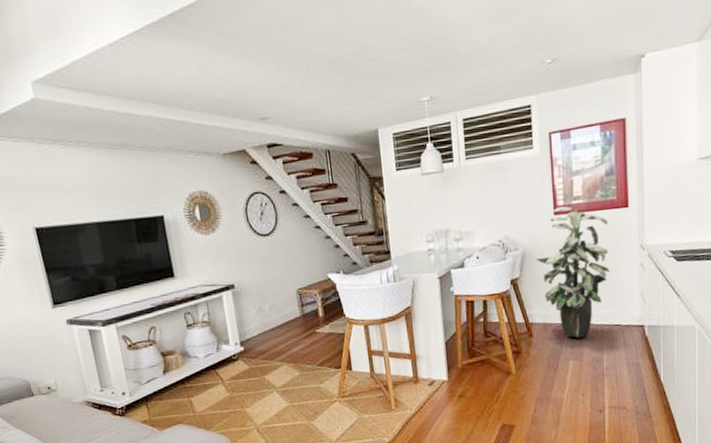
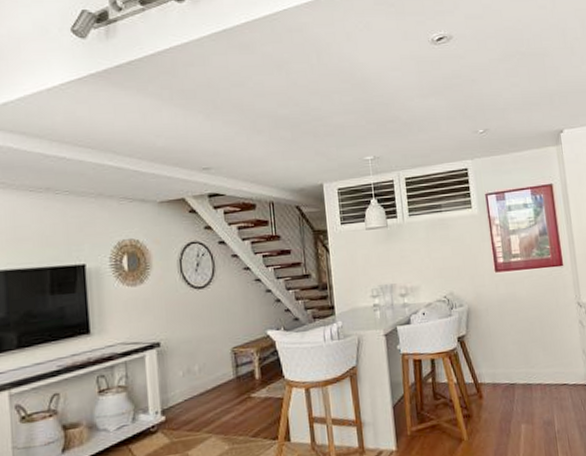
indoor plant: present [535,206,610,338] -> none [480,264,552,399]

